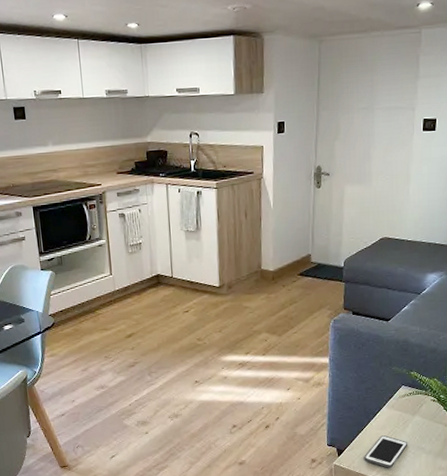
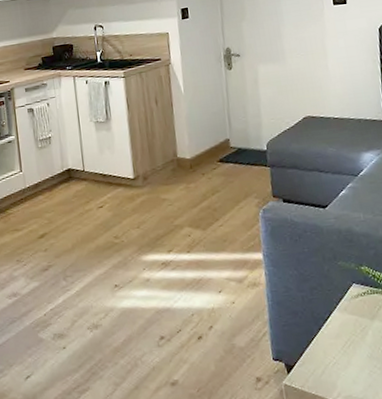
cell phone: present [364,435,407,468] -> none [319,346,371,388]

